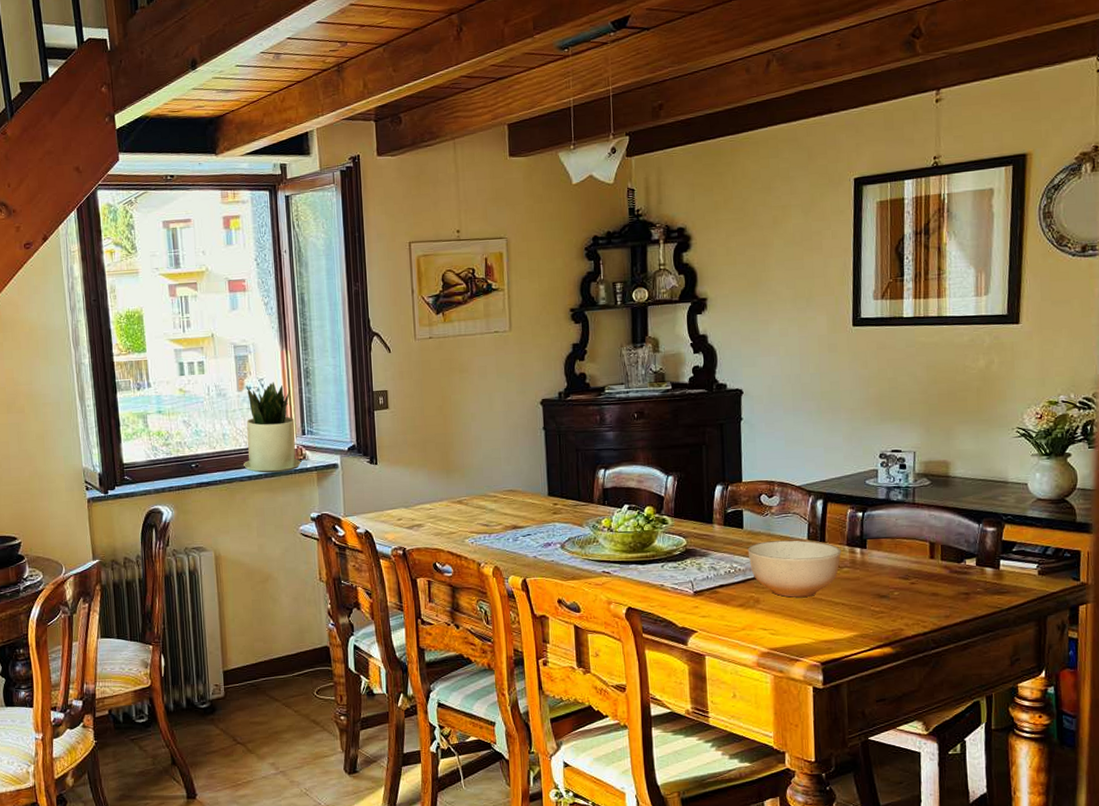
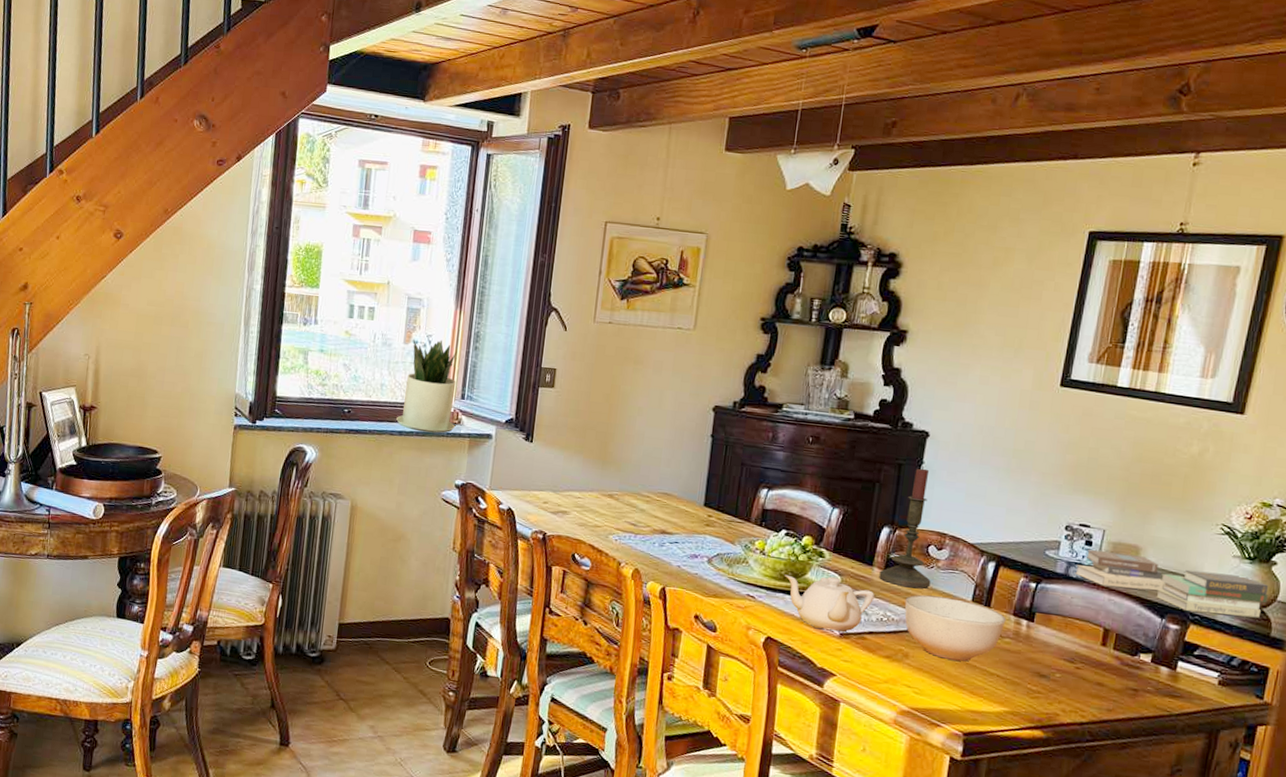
teapot: none [634,540,719,592] -> present [785,574,874,633]
candle: none [720,422,768,538] -> present [879,466,931,589]
books: none [895,470,979,504] -> present [1075,550,1166,591]
books: none [970,471,1068,512] -> present [1156,569,1269,618]

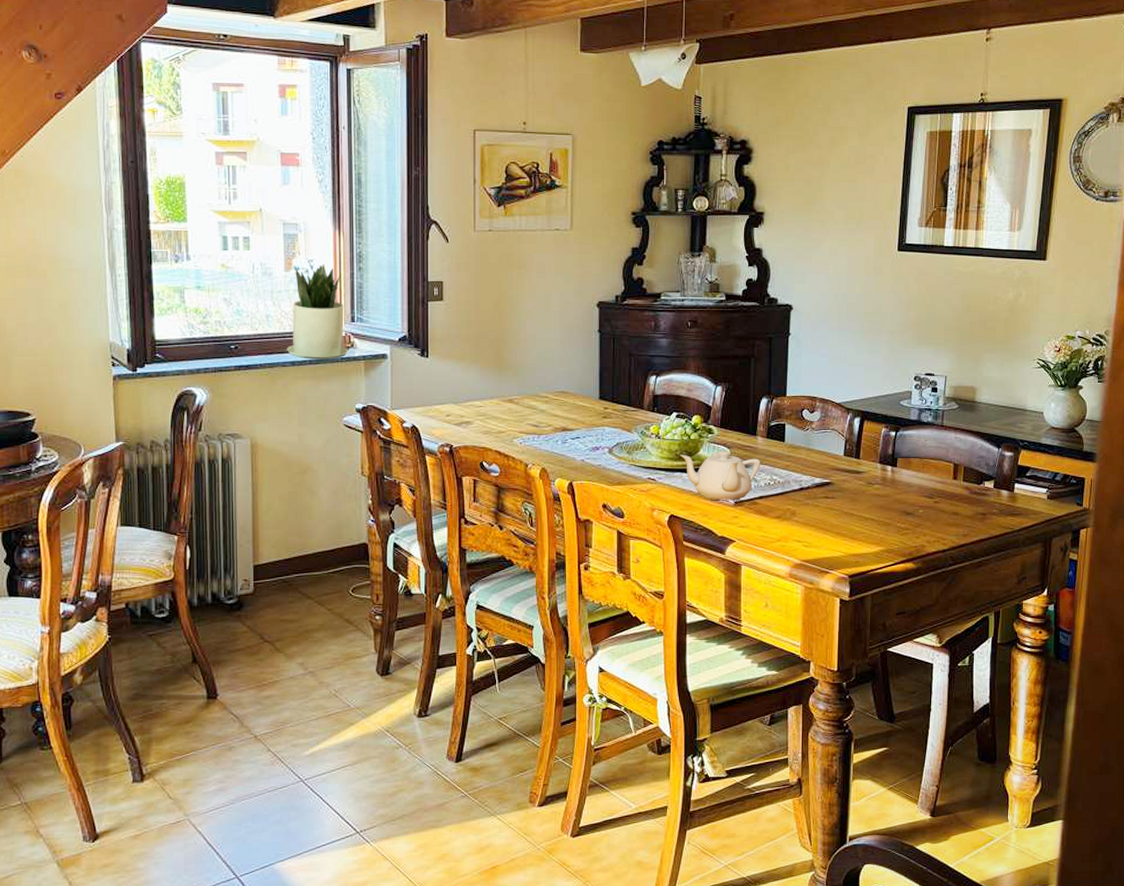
candle: present [879,466,931,589] -> none [763,337,808,451]
bowl: present [904,594,1006,662] -> none [787,455,874,511]
books: present [1075,550,1166,591] -> none [926,395,1000,426]
books: present [1156,569,1269,618] -> none [992,401,1078,438]

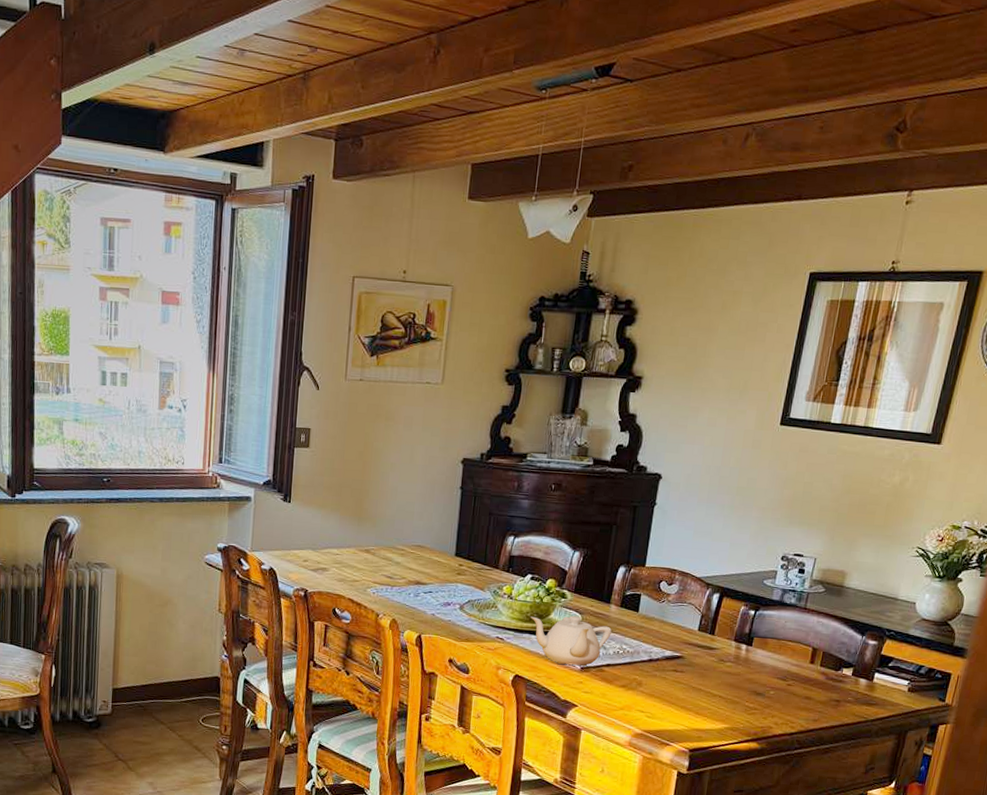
planter: present [287,263,349,360] -> none [156,404,215,499]

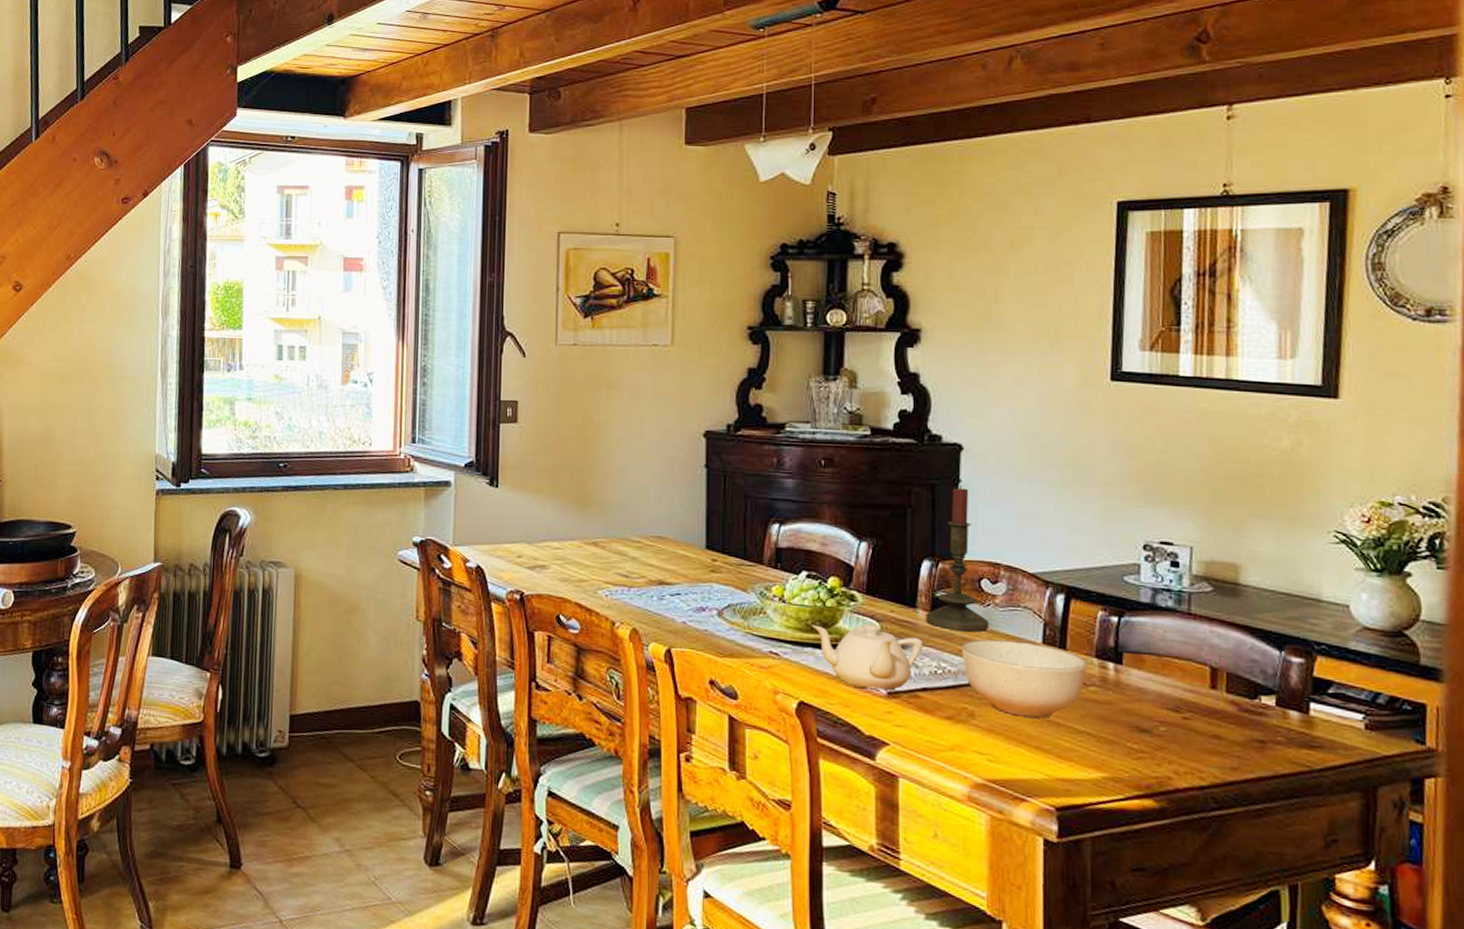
candle: none [616,507,662,622] -> present [925,485,989,632]
bowl: none [638,627,728,686] -> present [961,639,1088,718]

